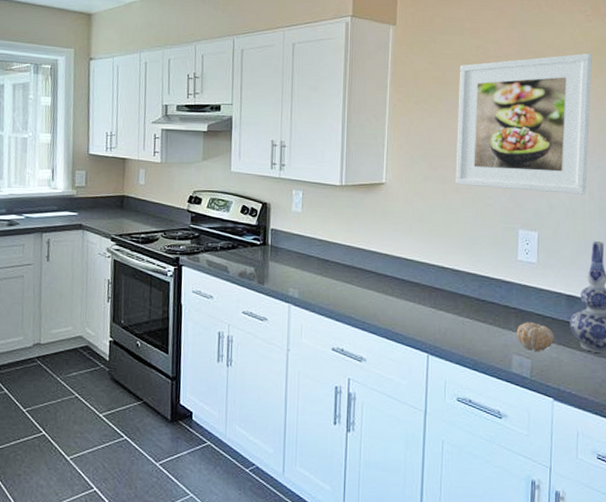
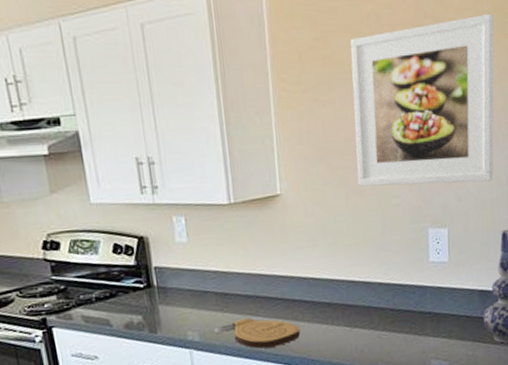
cutting board: none [312,284,388,315] -> present [214,318,301,349]
fruit: present [516,322,555,352] -> none [433,323,470,353]

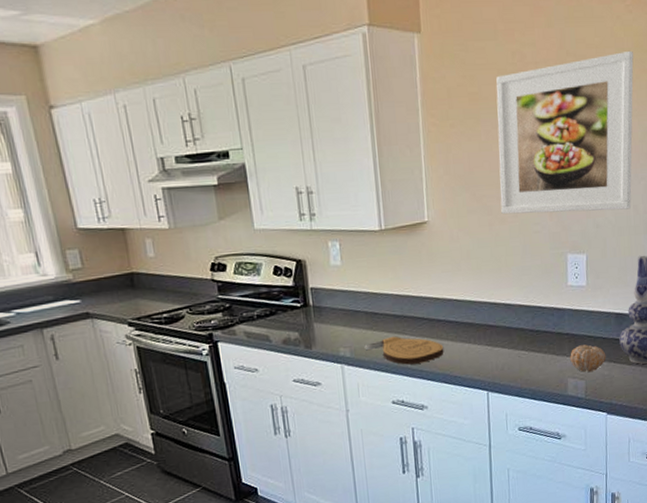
fruit: none [433,323,470,353] -> present [570,344,606,373]

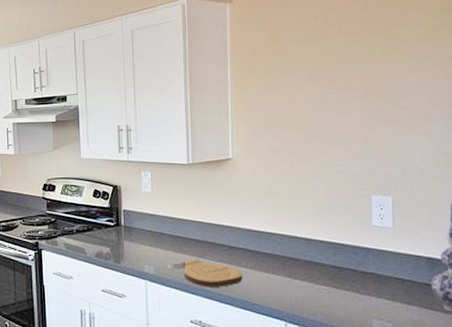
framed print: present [496,50,634,215] -> none [300,11,442,156]
fruit: present [570,344,606,373] -> none [375,286,417,316]

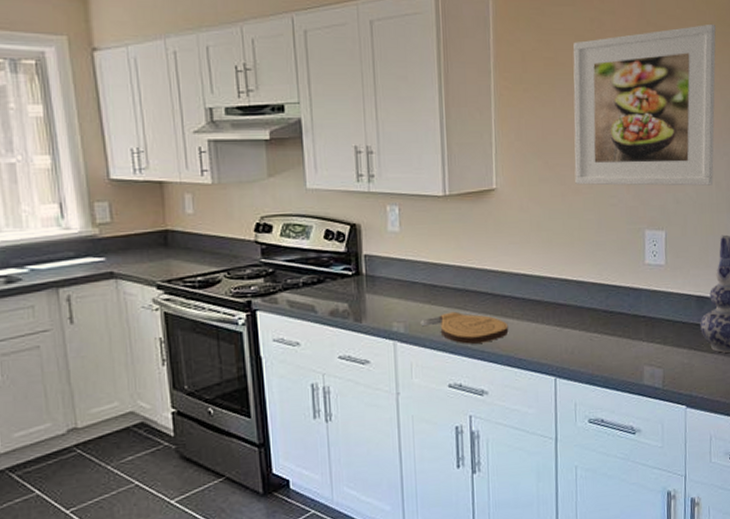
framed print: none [300,11,442,156] -> present [573,23,716,186]

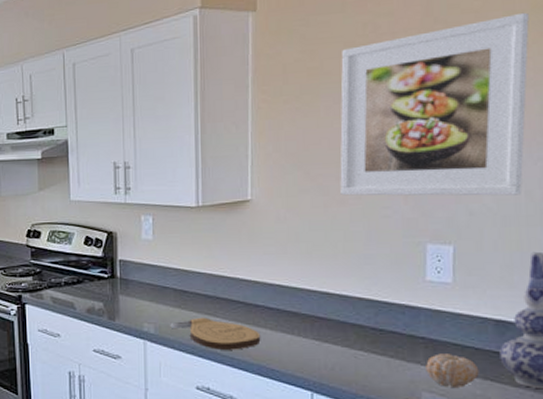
fruit: none [646,329,686,360] -> present [426,353,479,389]

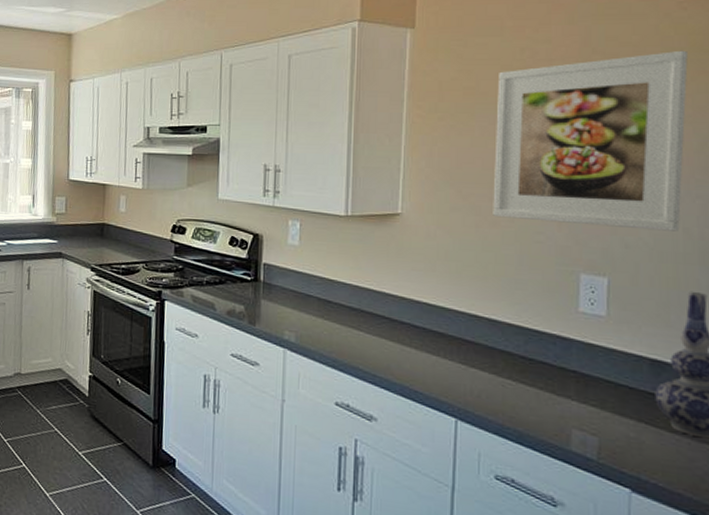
cutting board: present [170,317,261,350] -> none [312,329,405,367]
fruit: present [426,353,479,389] -> none [577,389,633,429]

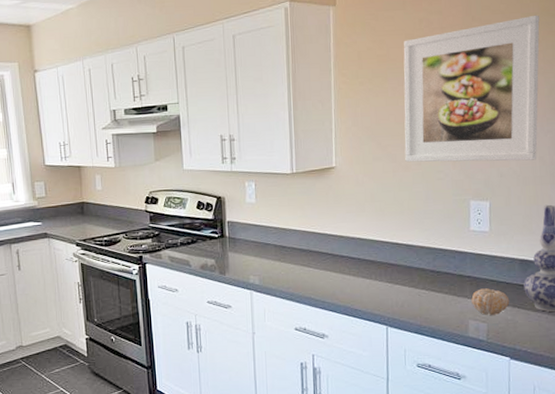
fruit: none [577,389,633,429] -> present [471,288,510,316]

